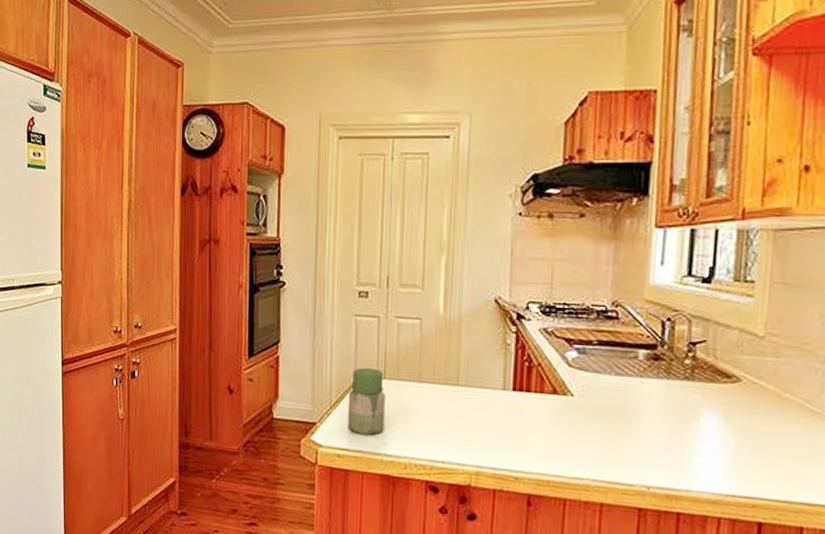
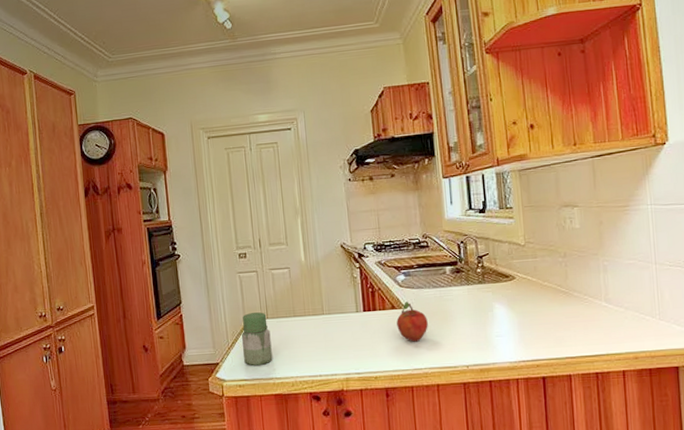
fruit: none [556,387,601,443] -> present [397,302,428,342]

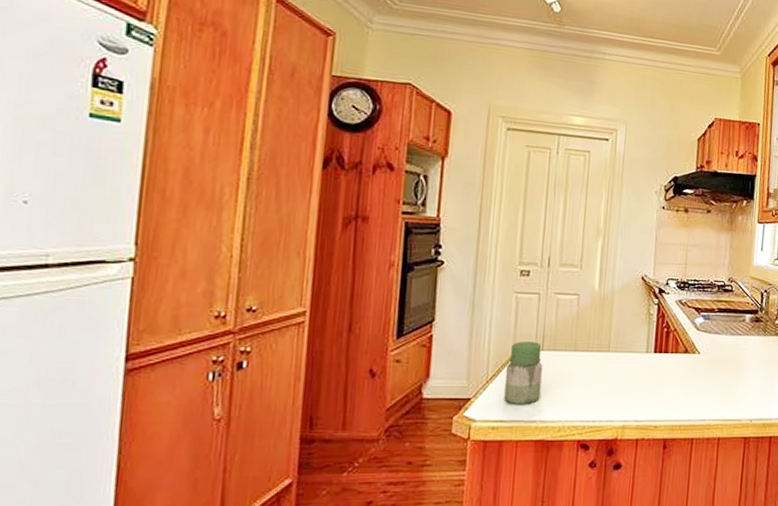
fruit: present [397,302,428,342] -> none [687,347,720,391]

